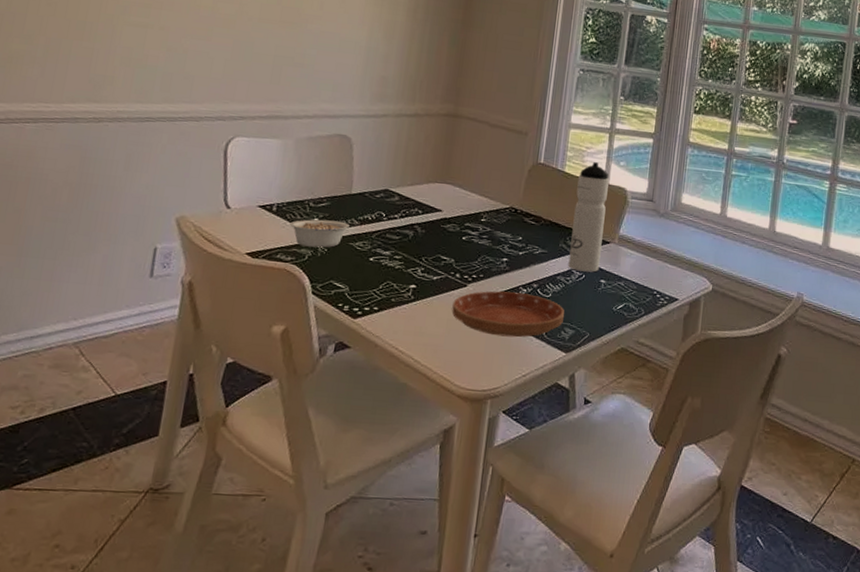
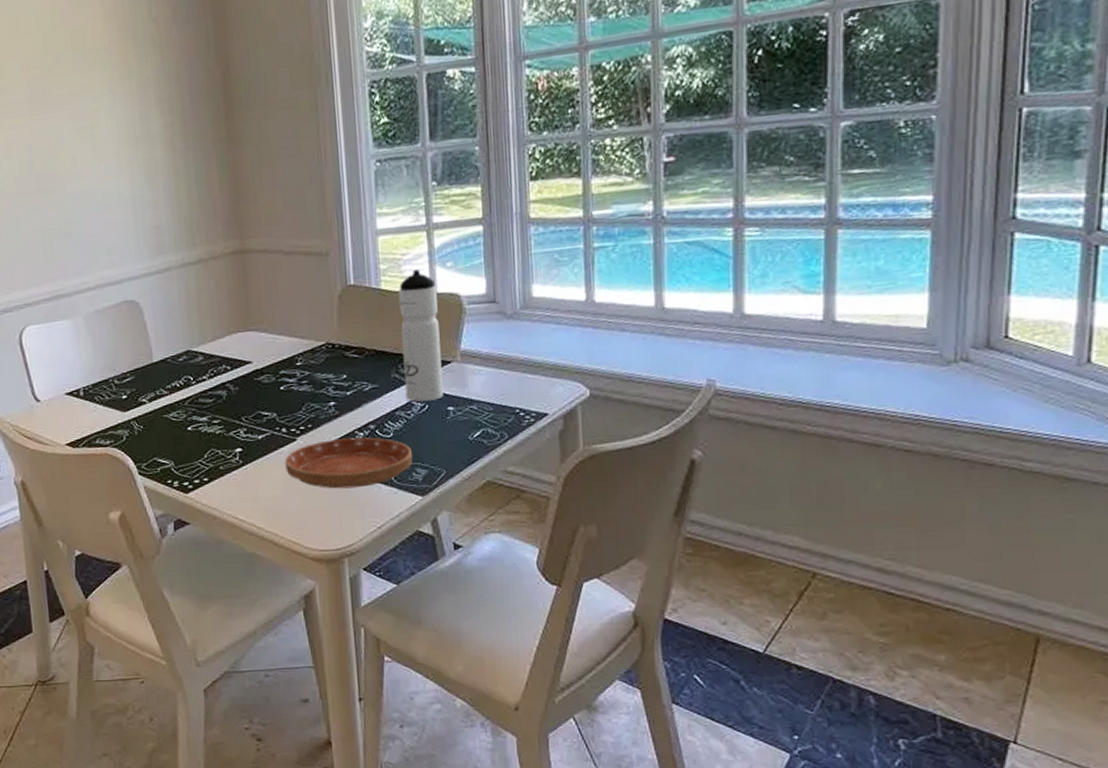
legume: present [289,219,360,248] -> none [99,392,169,427]

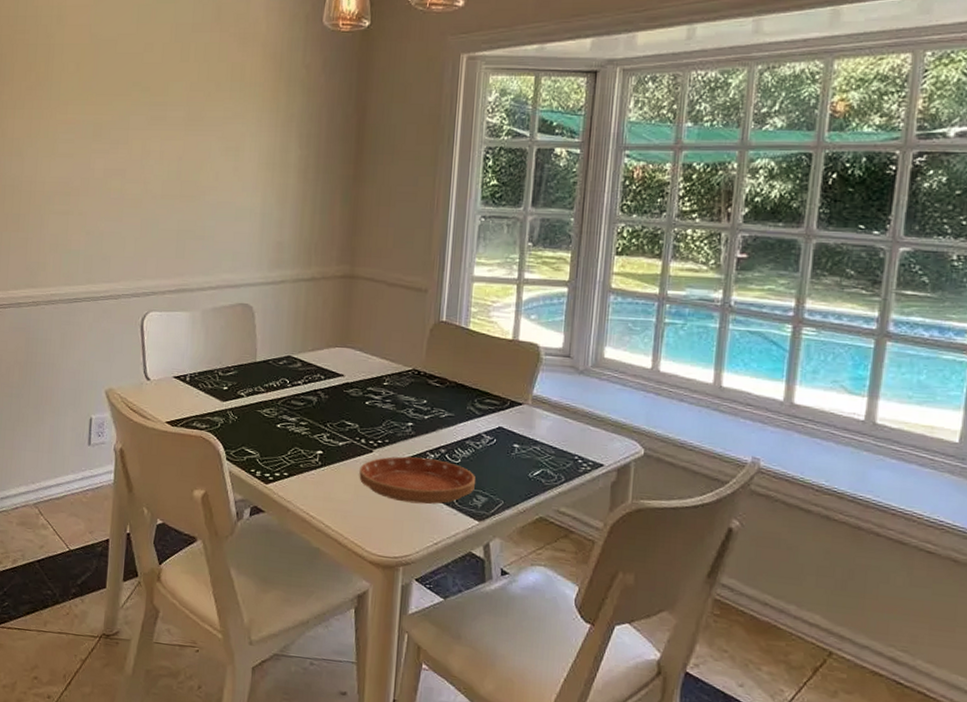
water bottle: present [398,270,444,402] -> none [477,317,519,436]

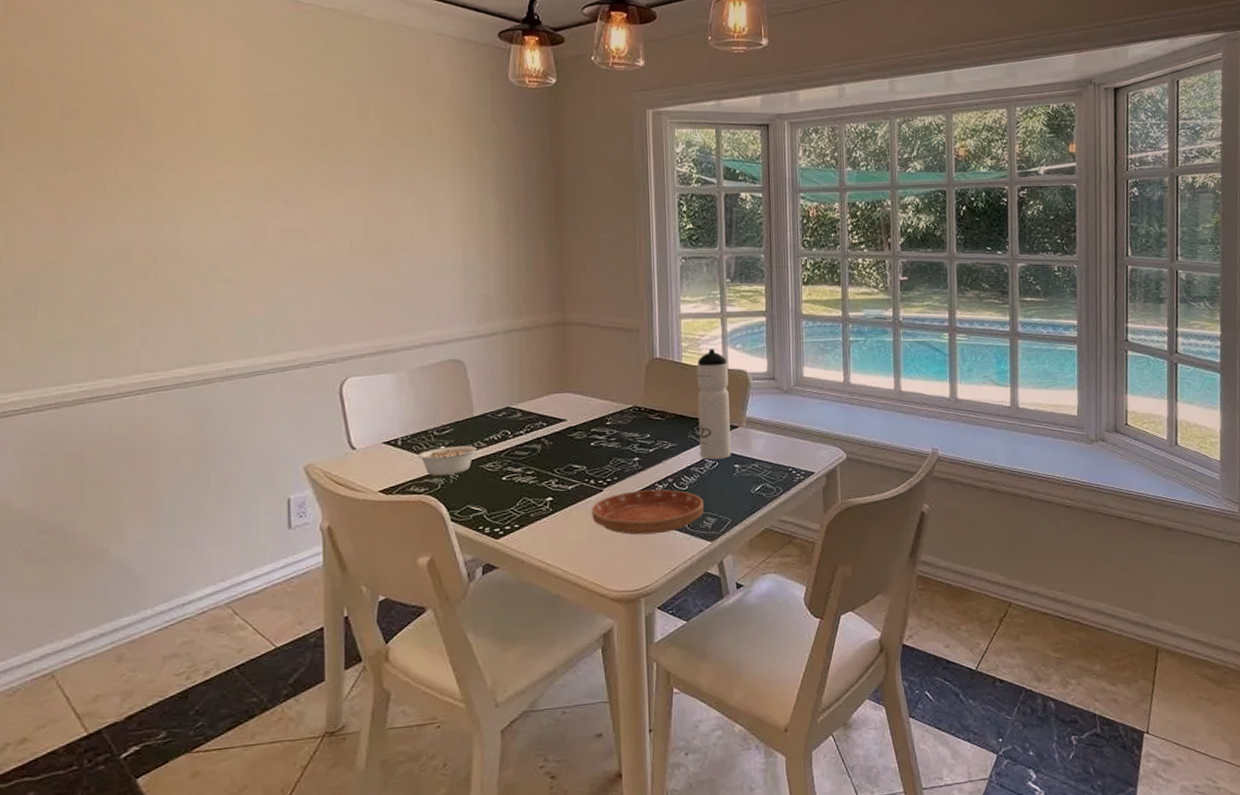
legume: none [202,388,266,416] -> present [417,445,487,476]
water bottle: none [477,317,519,436] -> present [697,349,731,460]

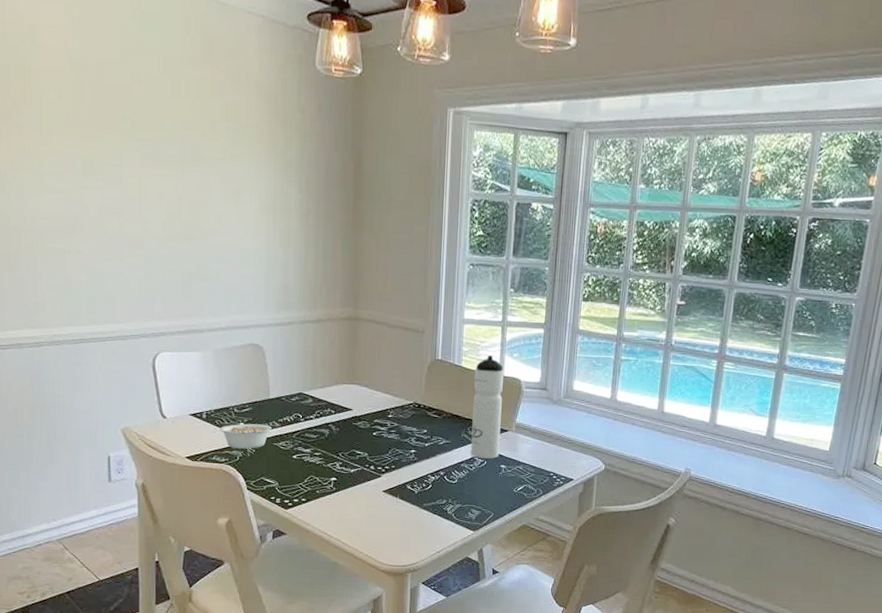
saucer: present [592,489,704,535] -> none [370,479,470,520]

